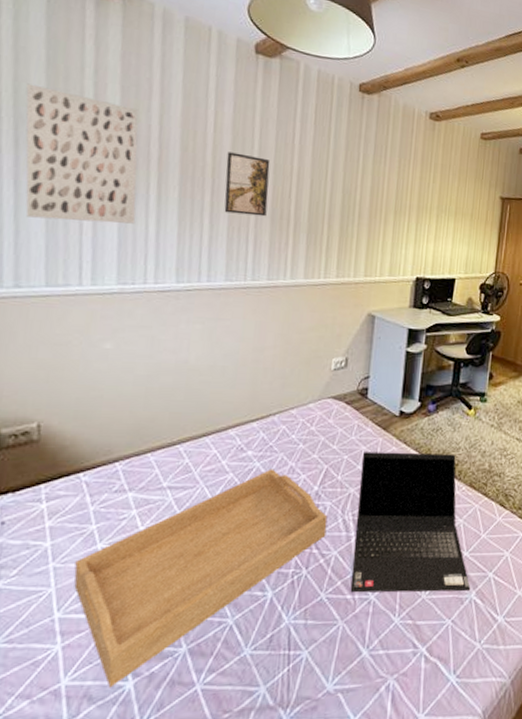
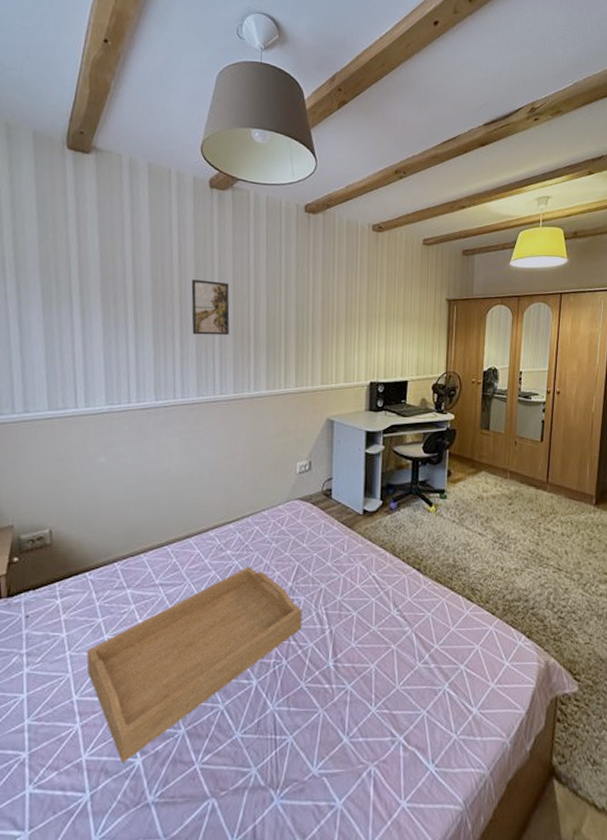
wall art: present [25,83,138,224] -> none [23,236,118,352]
laptop computer: present [350,452,471,593] -> none [328,549,444,683]

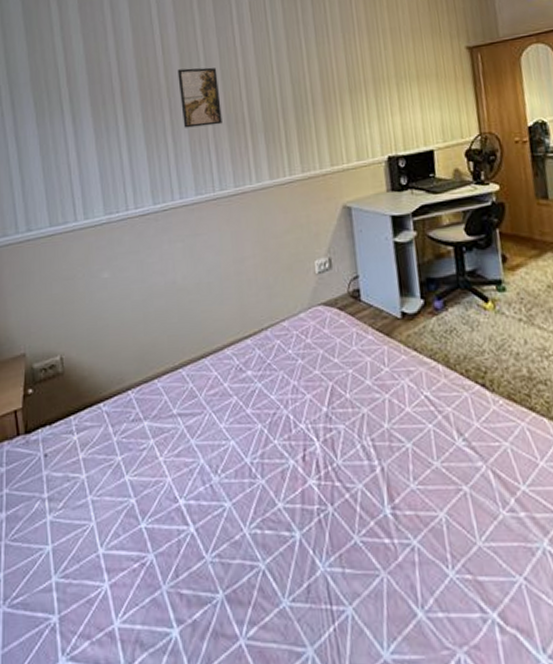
serving tray: present [86,566,303,764] -> none [109,389,346,634]

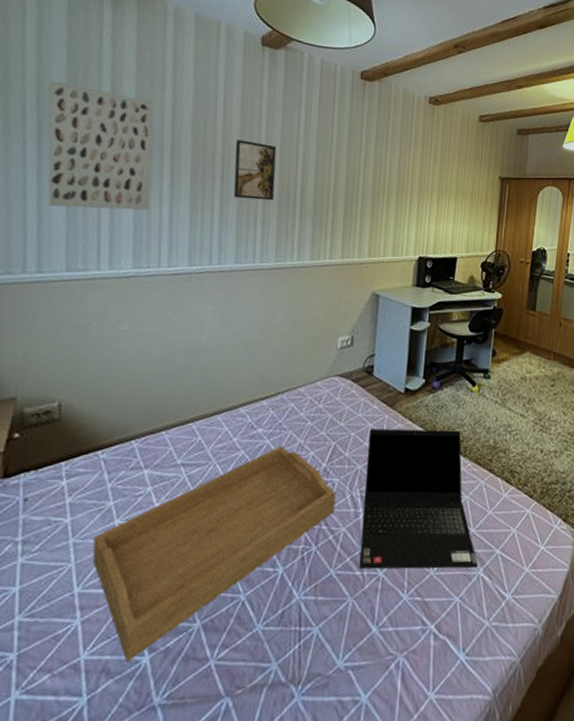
wall art: none [14,51,111,167] -> present [48,80,152,210]
serving tray: none [109,389,346,634] -> present [92,446,336,663]
laptop computer: none [368,359,541,539] -> present [359,429,479,570]

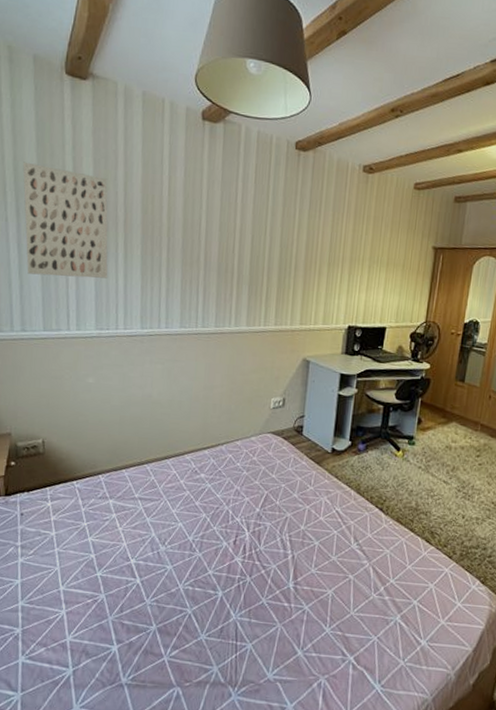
serving tray: present [92,446,336,663] -> none [72,490,268,648]
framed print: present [233,139,277,201] -> none [178,213,216,271]
laptop computer: present [359,429,479,570] -> none [287,482,396,615]

